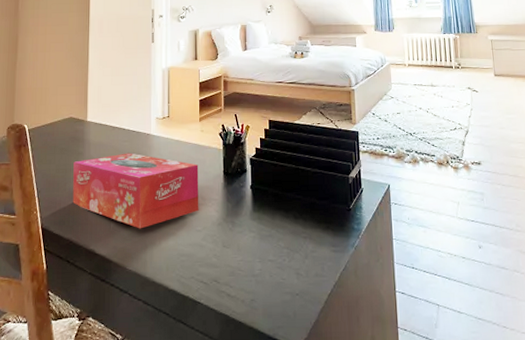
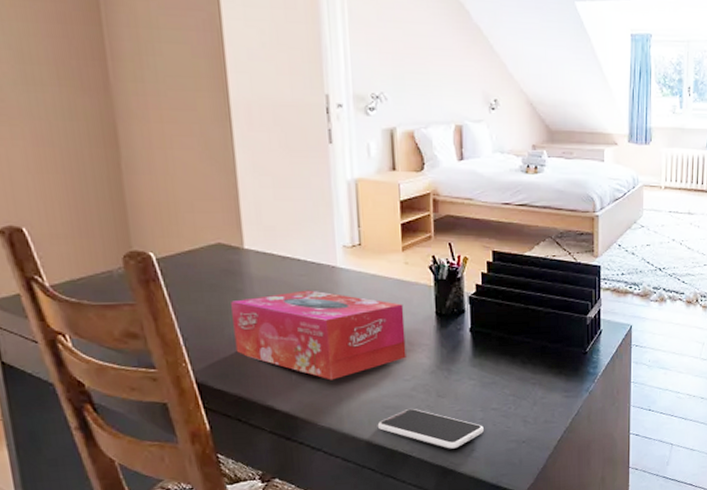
smartphone: none [173,256,262,298] -> present [377,408,484,449]

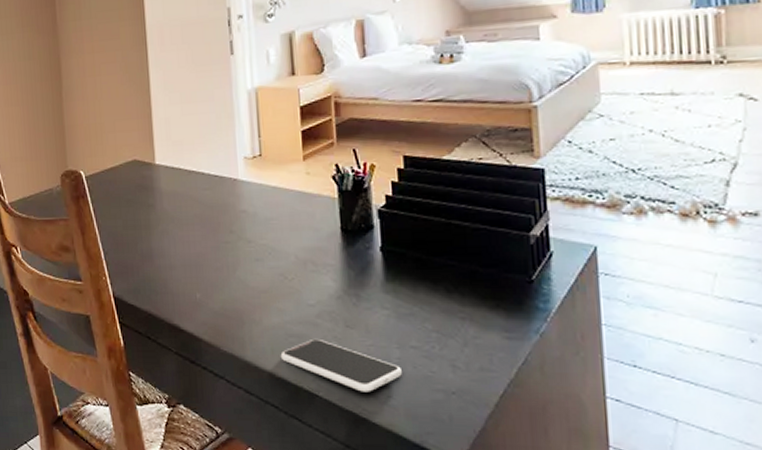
tissue box: present [231,290,406,381] -> none [144,204,310,301]

